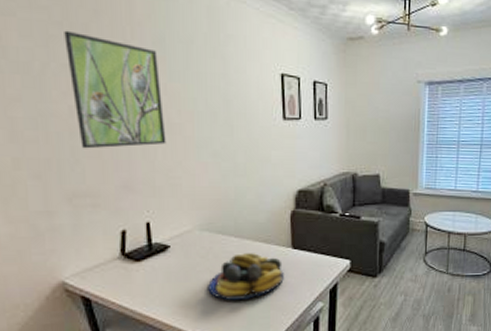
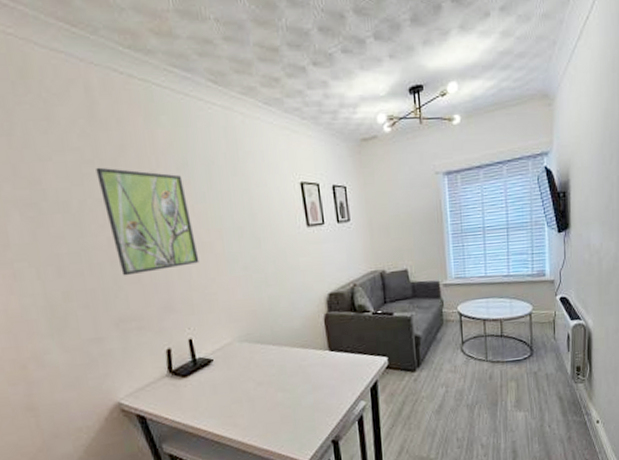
fruit bowl: present [208,253,284,301] -> none [252,359,325,407]

